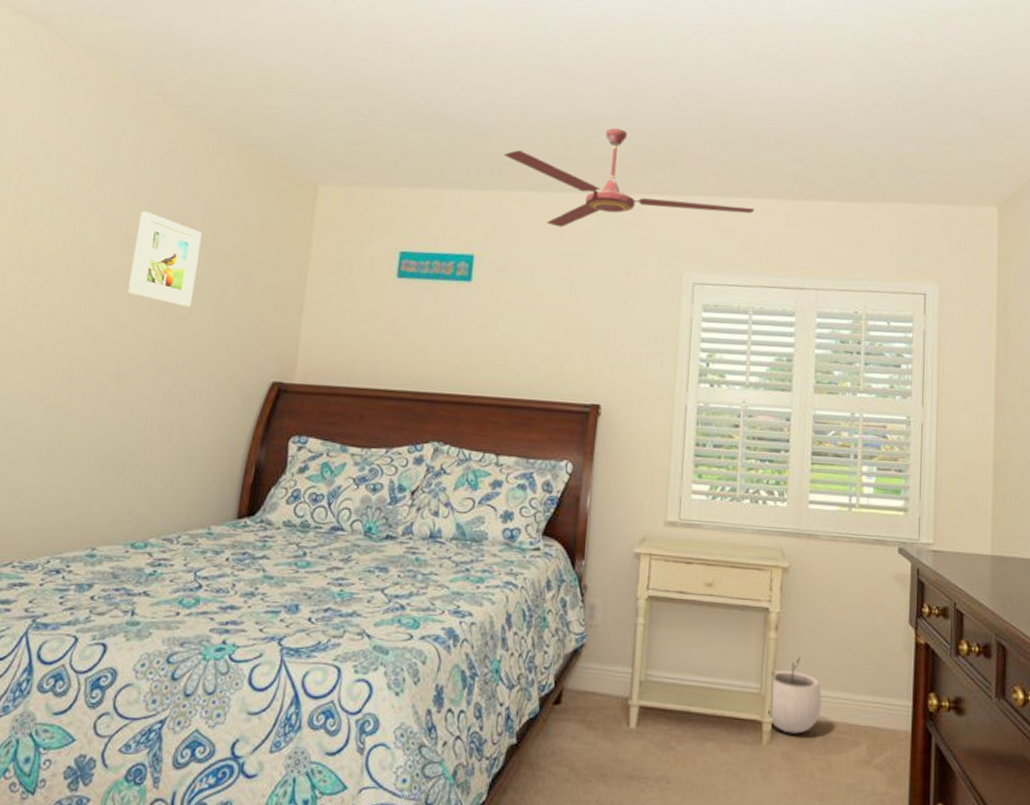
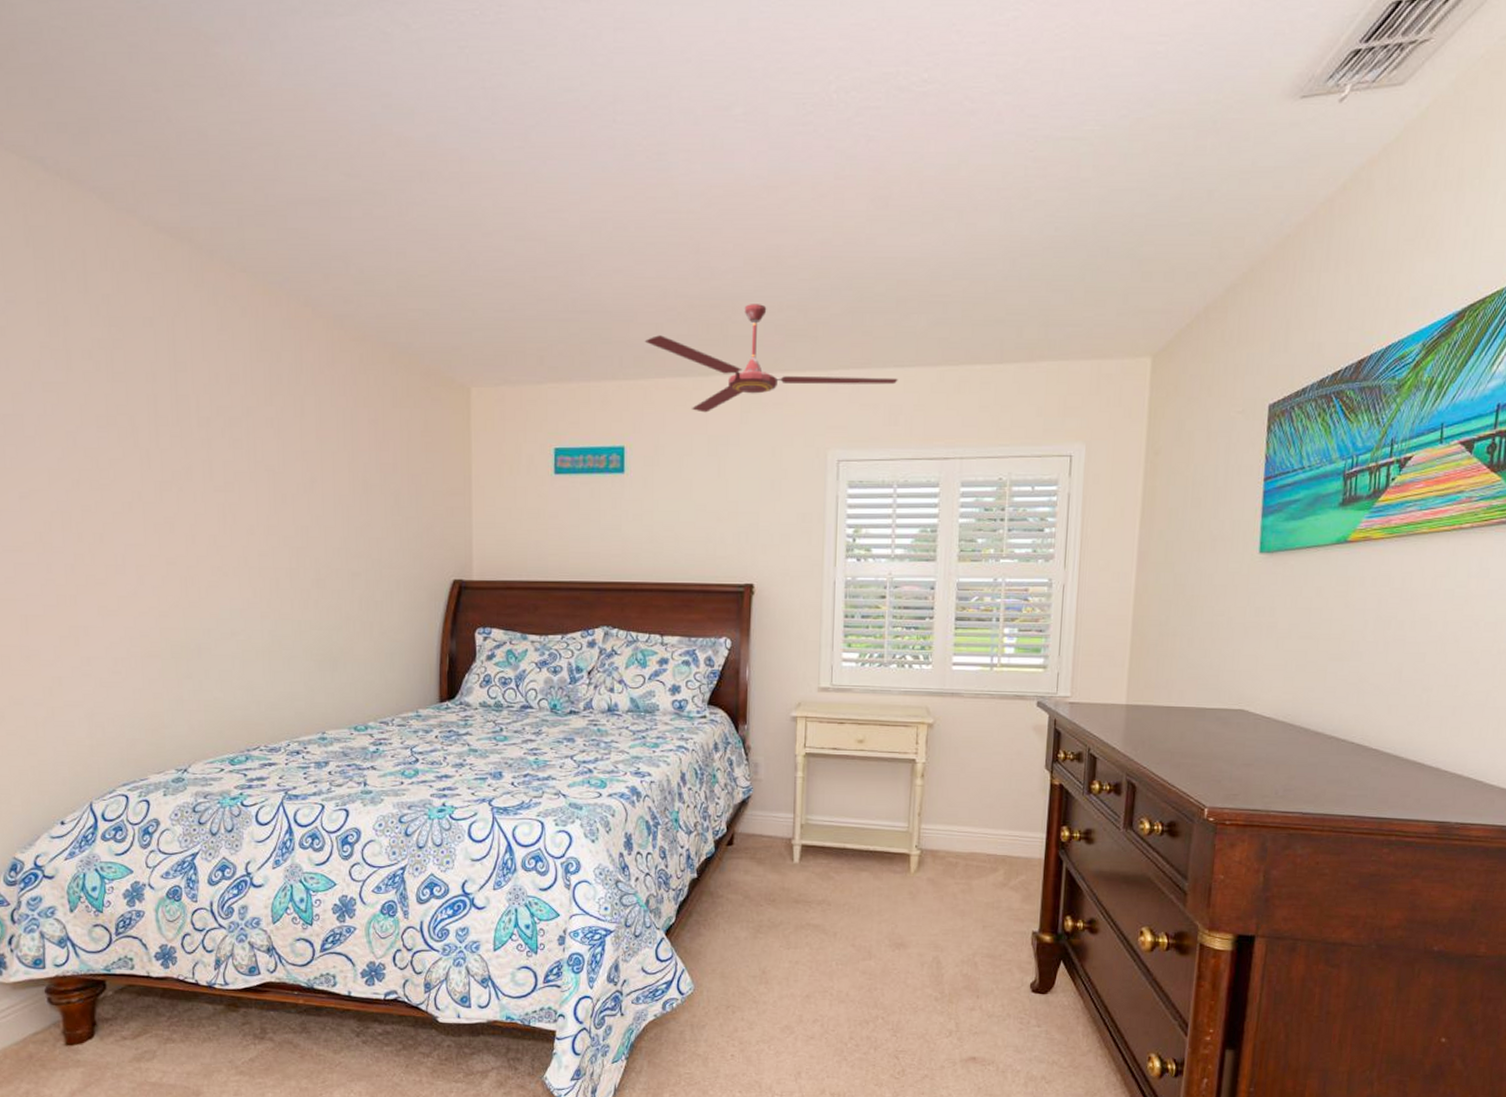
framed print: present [128,211,202,307] -> none [311,425,372,515]
plant pot: present [770,657,822,734] -> none [917,800,964,863]

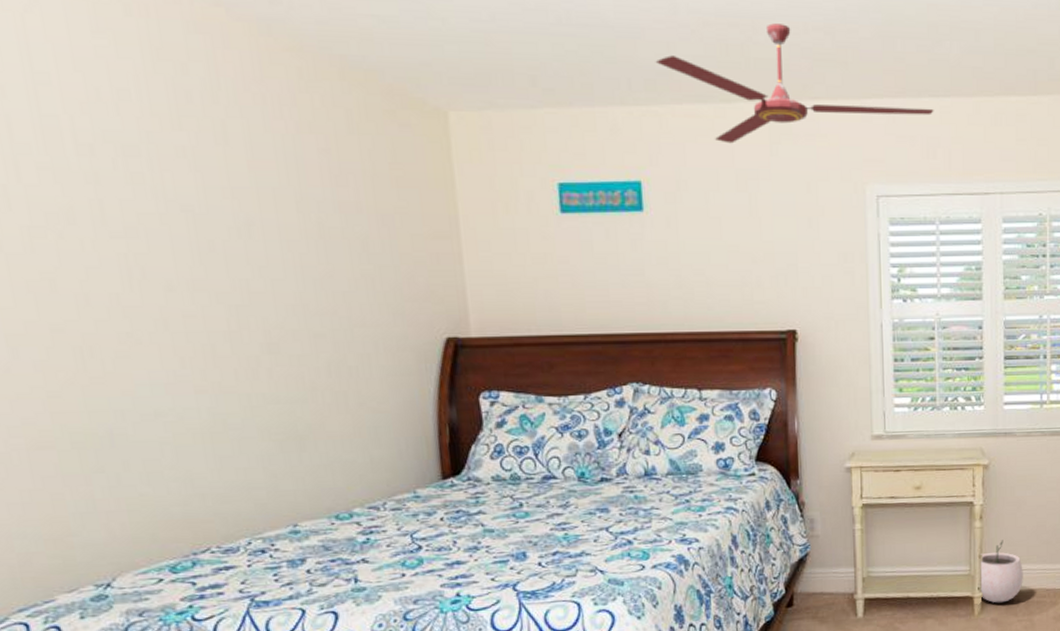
plant pot: none [917,800,964,863] -> present [980,540,1023,603]

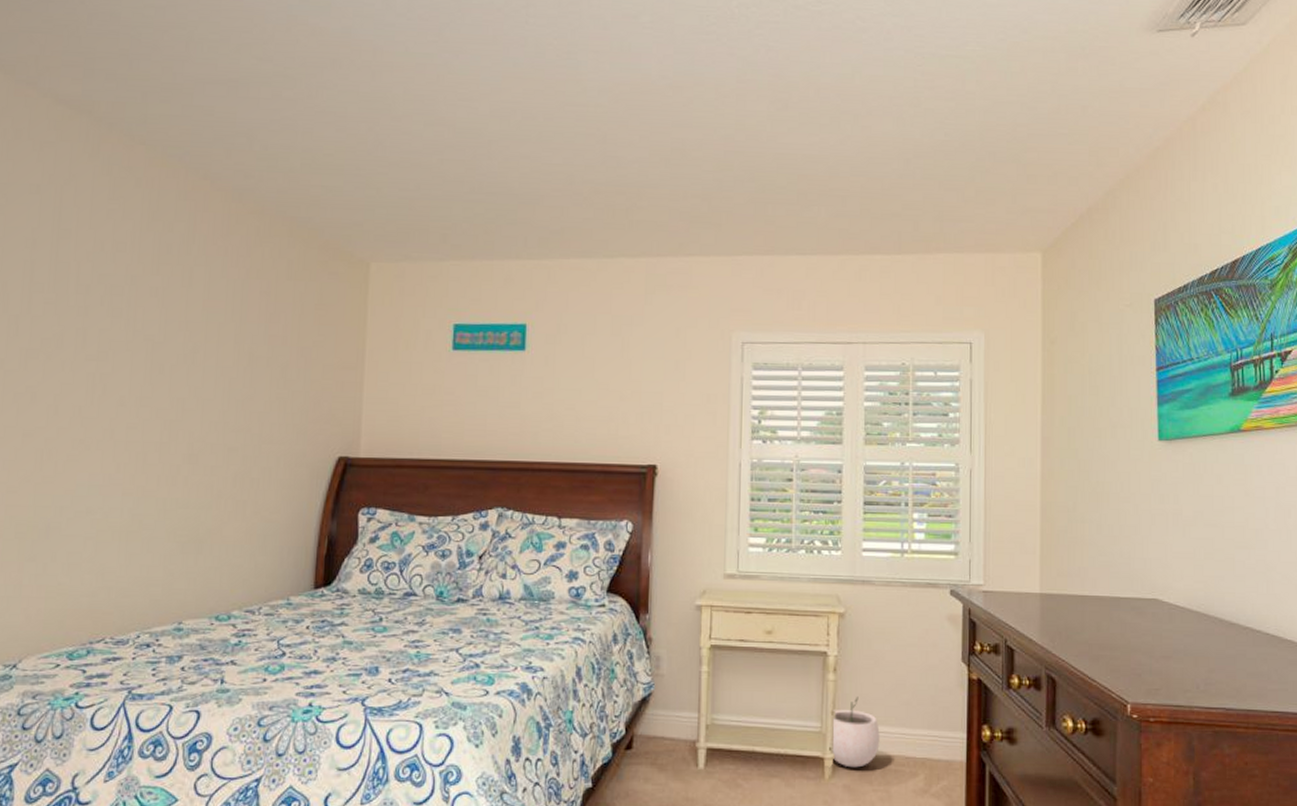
ceiling fan: present [655,23,934,144] -> none [550,192,801,293]

